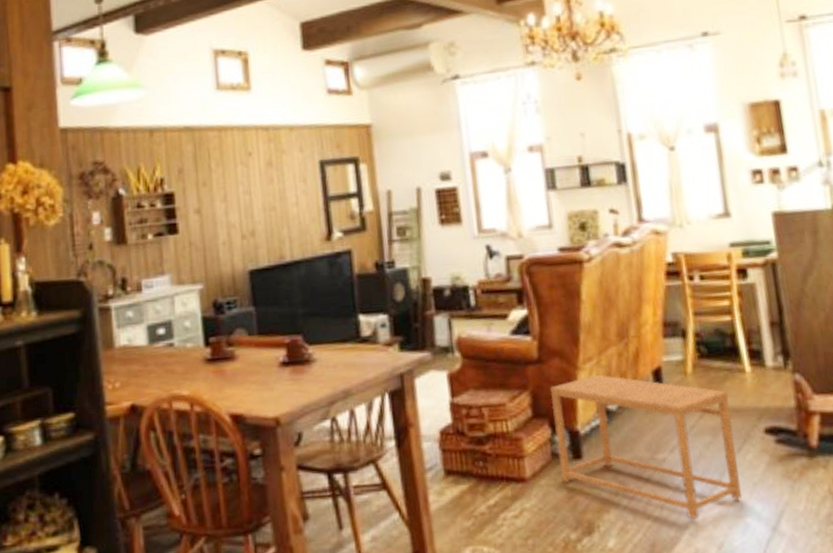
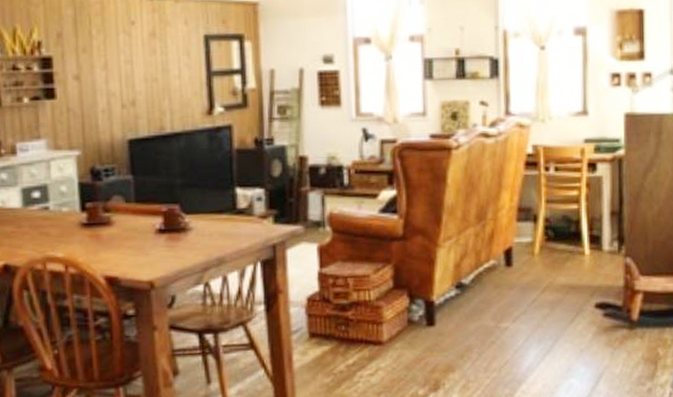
side table: present [549,374,741,519] -> none [411,252,570,379]

